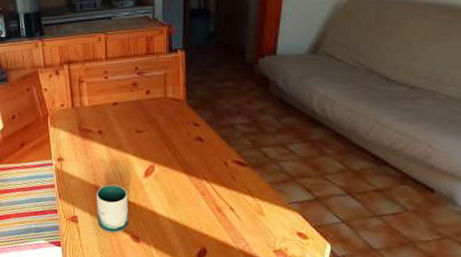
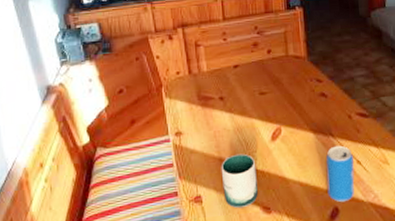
beverage can: none [196,190,226,245] -> present [326,145,355,203]

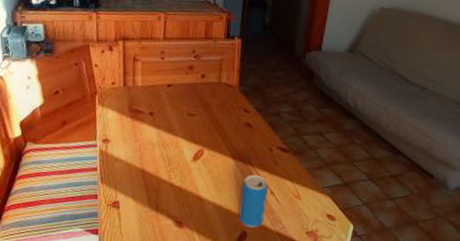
mug: present [221,153,258,209] -> none [140,168,175,219]

